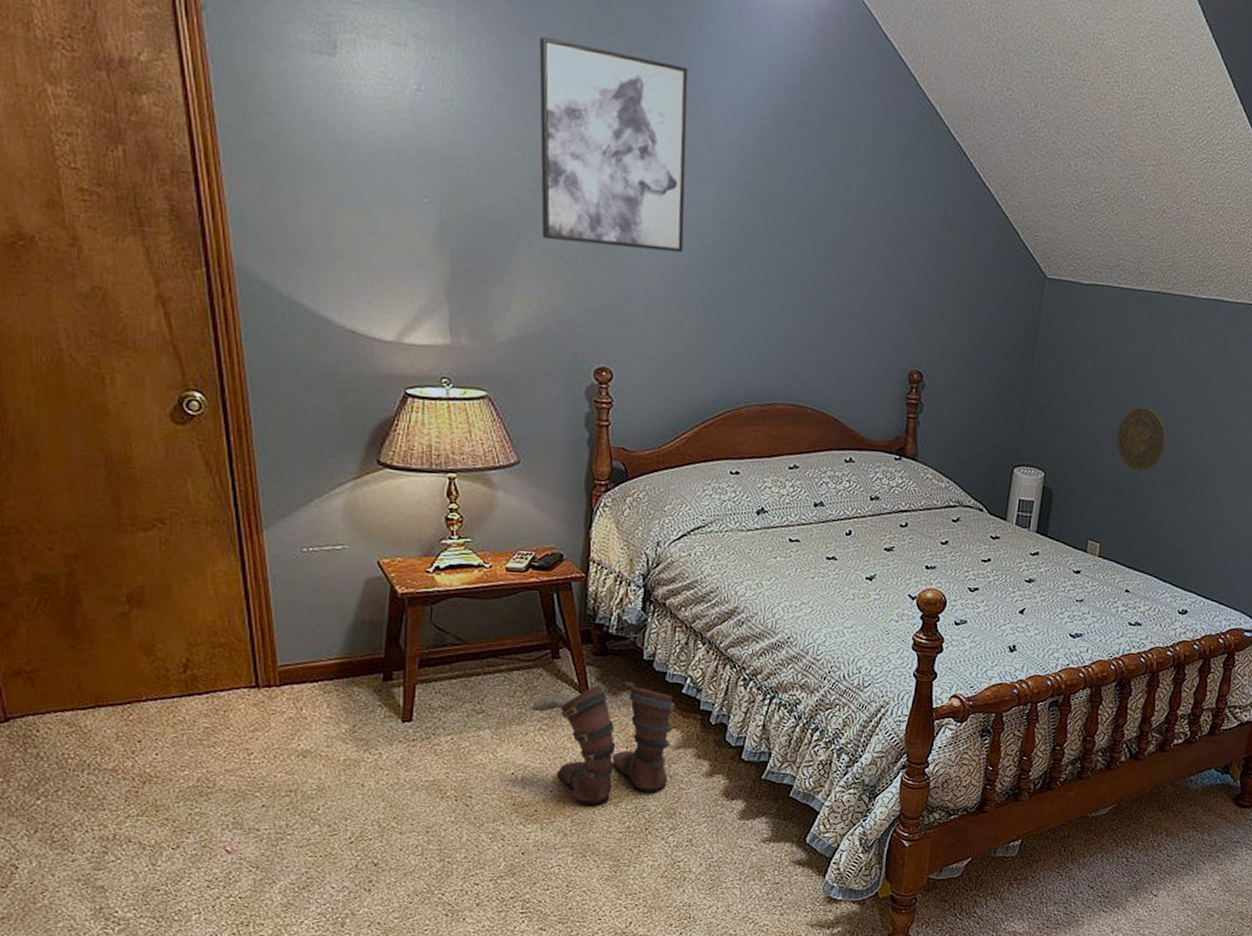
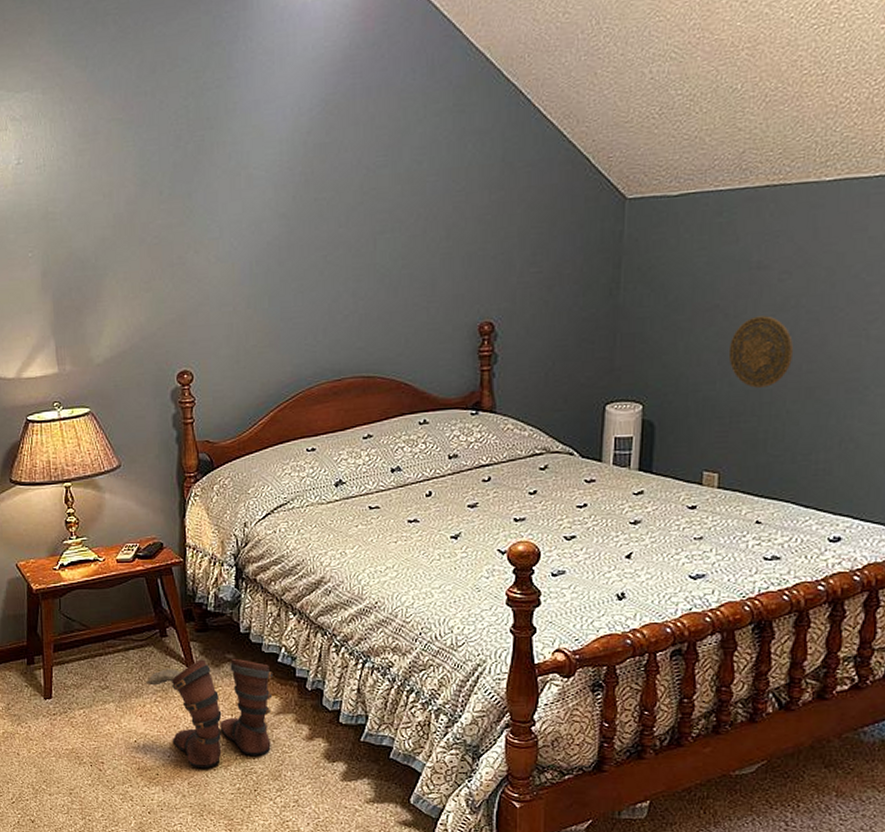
wall art: present [539,37,688,253] -> none [110,82,246,267]

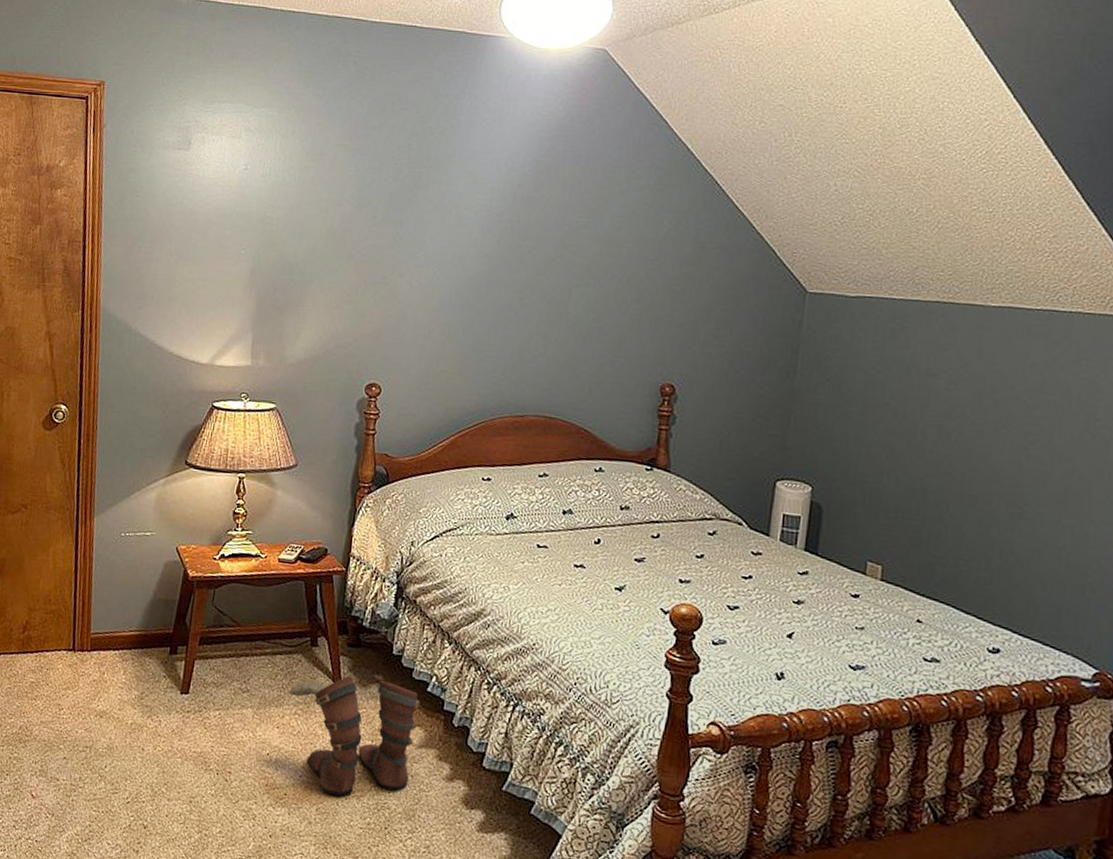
decorative plate: present [728,315,794,388] -> none [896,419,959,489]

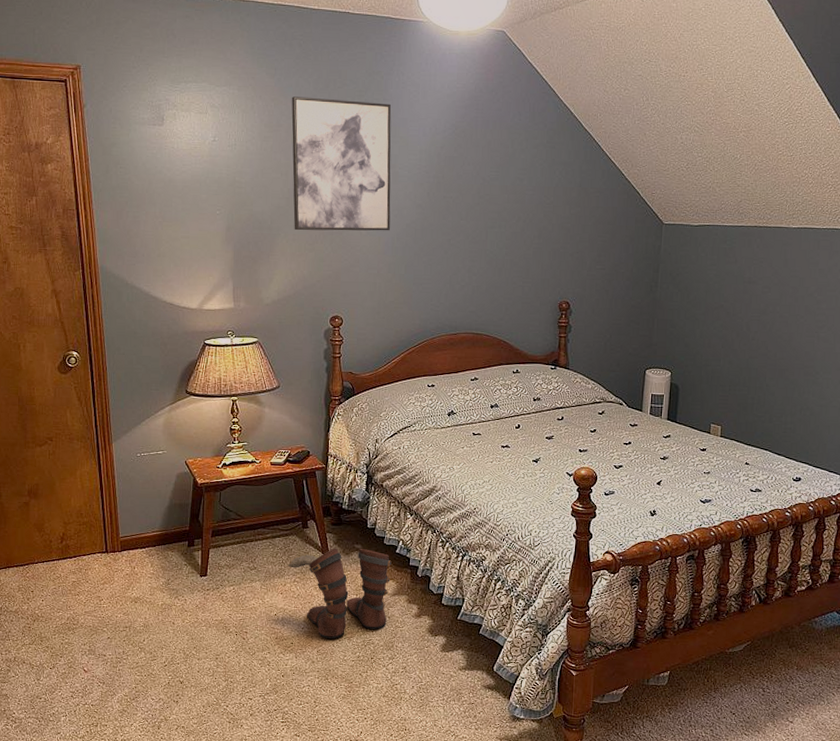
wall art: none [330,121,459,284] -> present [291,96,392,231]

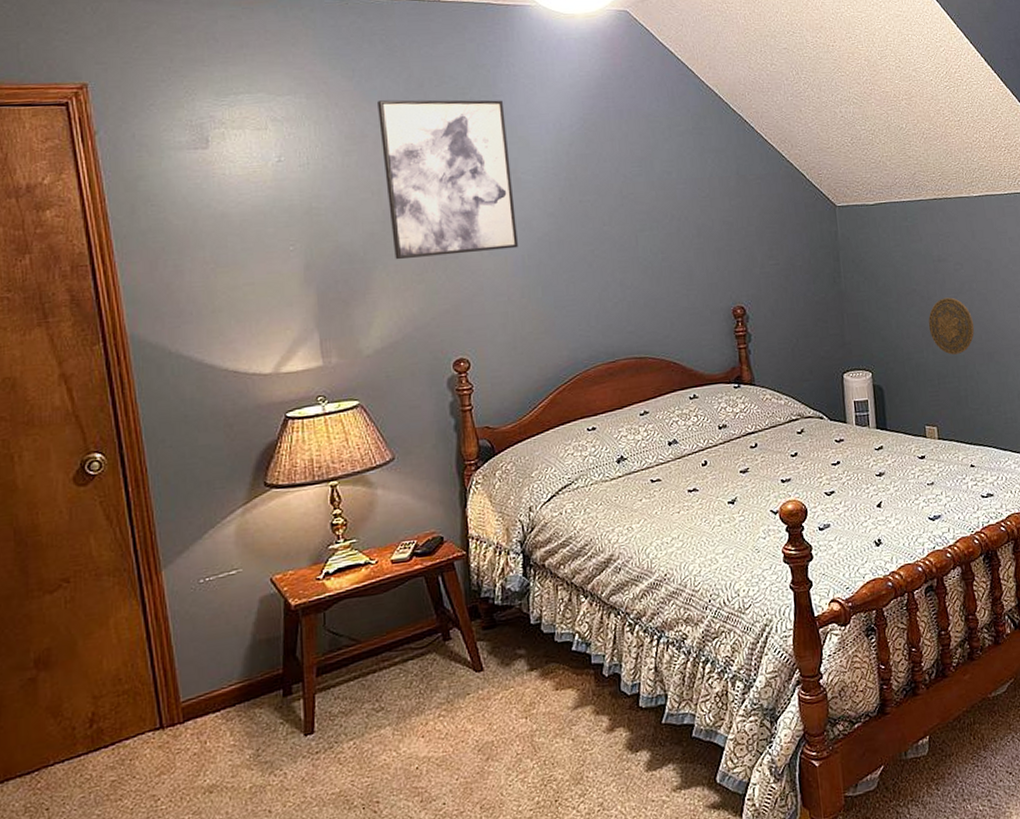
boots: present [287,548,392,639] -> none [427,653,570,787]
decorative plate: none [729,316,772,367] -> present [928,297,975,355]

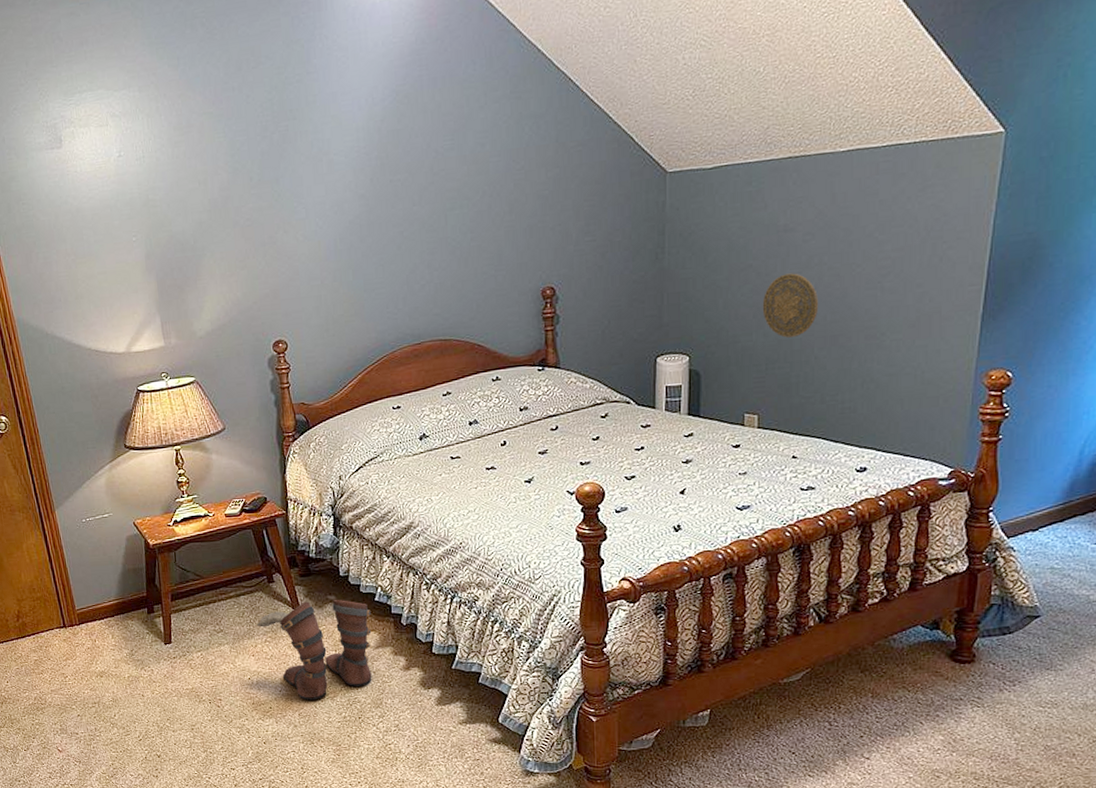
wall art: present [378,100,518,260] -> none [201,77,331,248]
boots: none [427,653,570,787] -> present [256,600,372,701]

